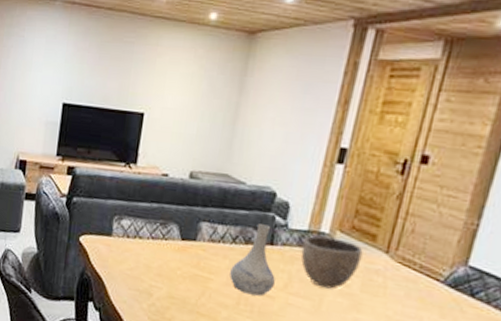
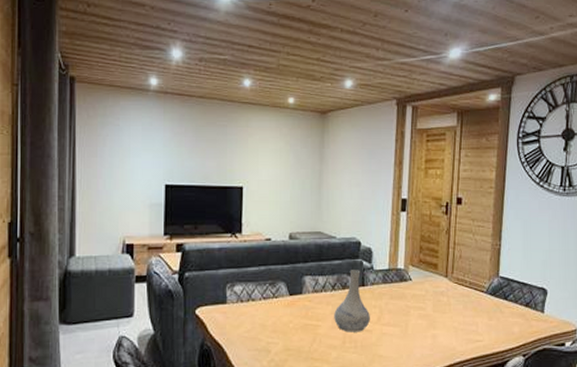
bowl: present [301,236,363,289] -> none [386,272,430,314]

